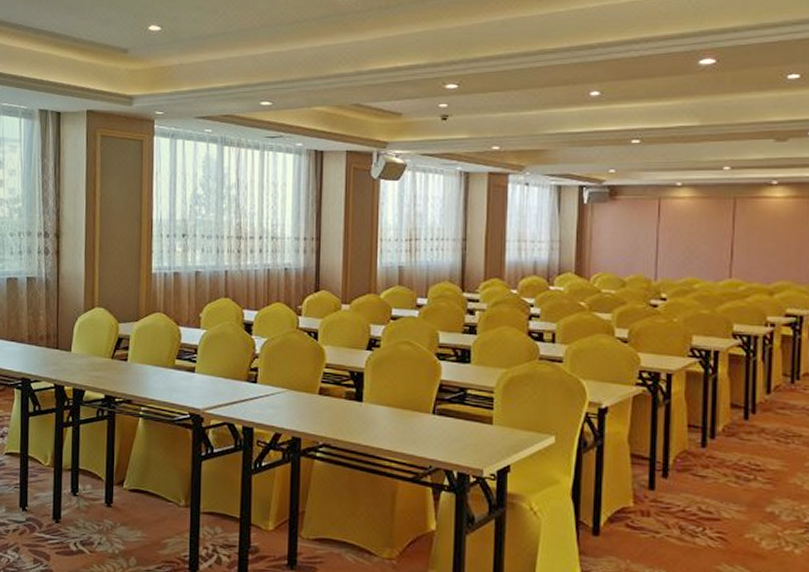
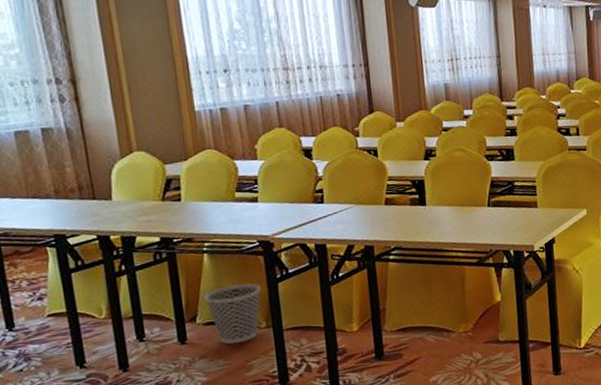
wastebasket: none [134,455,186,518] -> present [205,283,261,345]

